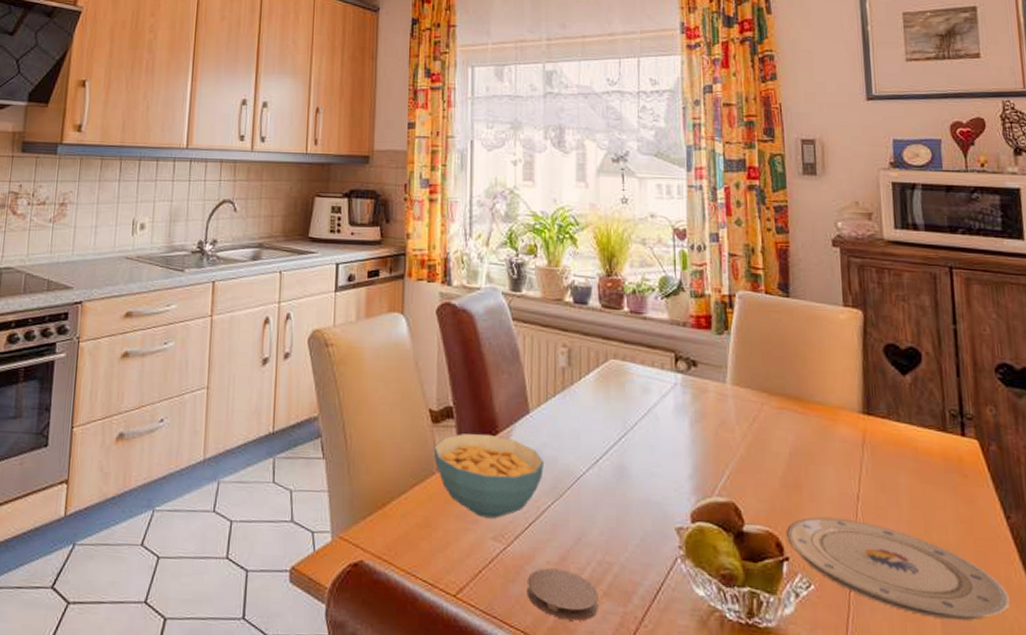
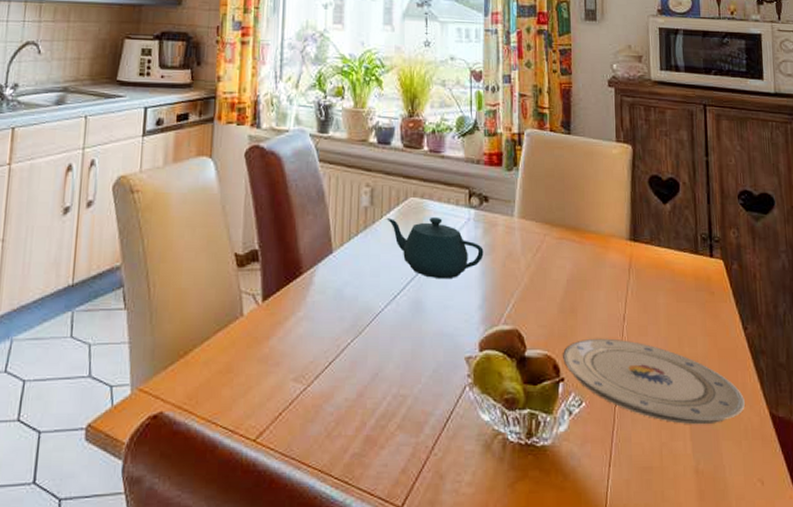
cereal bowl: present [433,433,544,519] -> none [237,275,345,360]
coaster: present [526,568,598,621] -> none [325,405,393,455]
teapot: none [586,380,693,446] -> present [386,216,484,280]

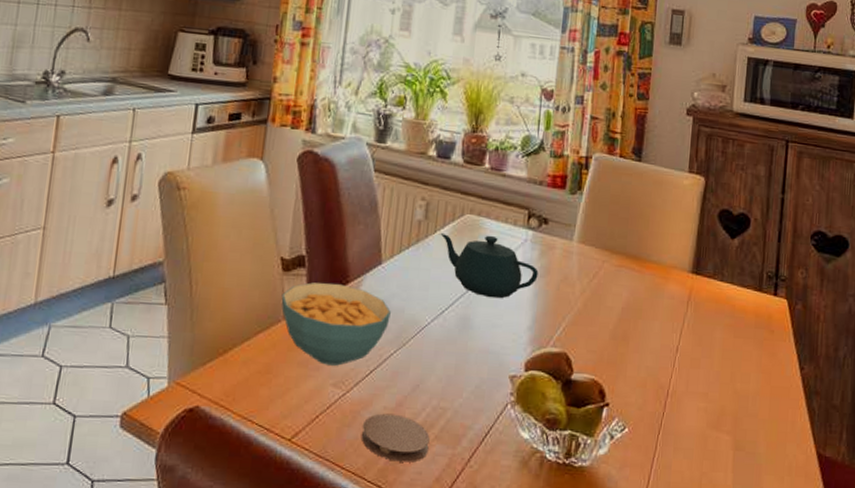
cereal bowl: none [237,275,345,360] -> present [281,282,391,366]
coaster: none [325,405,393,455] -> present [361,413,430,462]
plate: present [563,338,745,425] -> none [610,367,792,459]

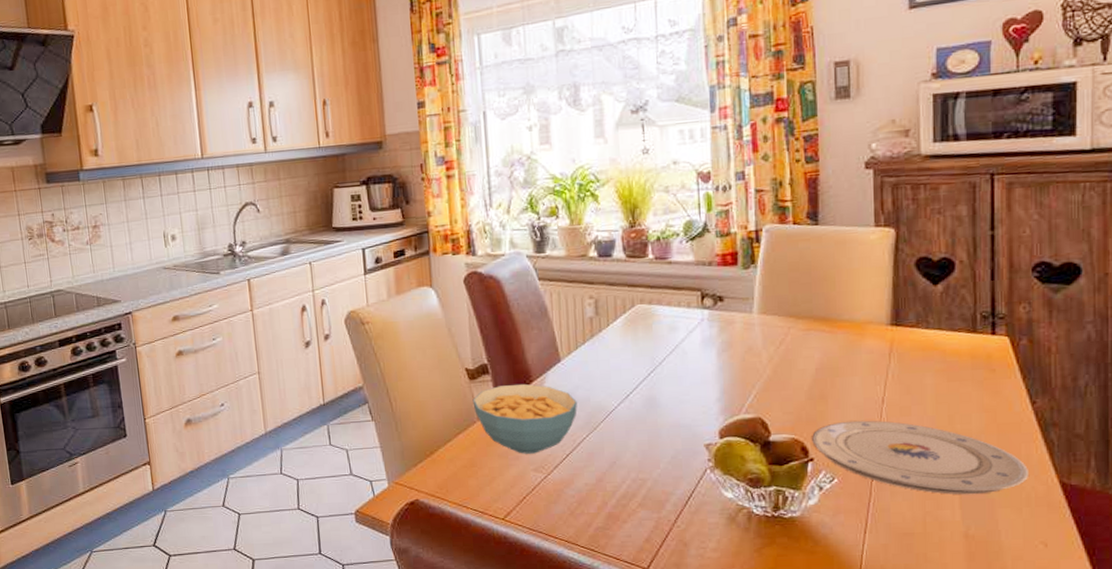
coaster: present [361,413,430,462] -> none [567,488,635,528]
teapot: present [440,234,539,299] -> none [613,320,720,377]
plate: none [610,367,792,459] -> present [812,420,1028,495]

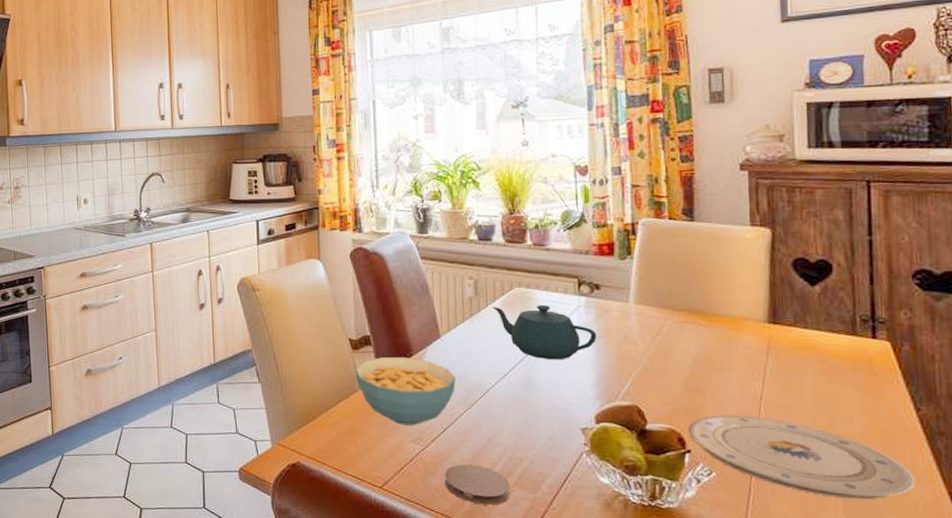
coaster: none [567,488,635,528] -> present [444,464,510,505]
teapot: none [613,320,720,377] -> present [492,304,597,360]

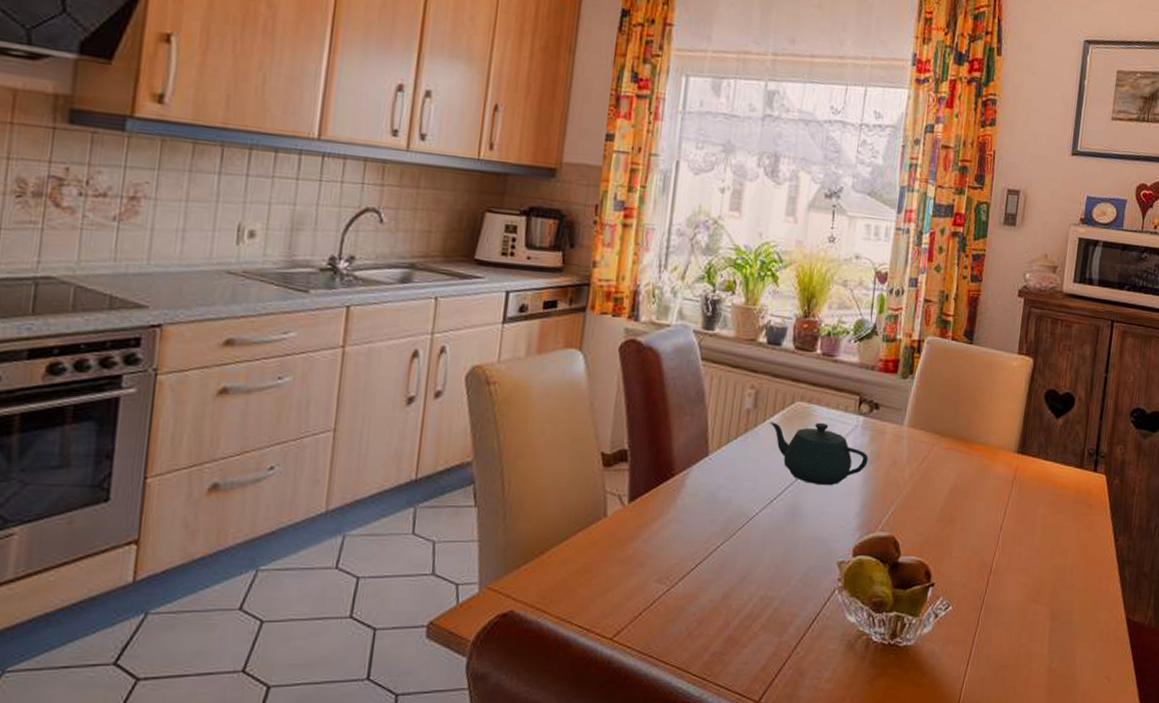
cereal bowl: present [354,356,456,425] -> none [602,477,718,561]
coaster: present [444,464,510,505] -> none [686,606,757,653]
plate: present [689,415,915,500] -> none [935,546,1105,628]

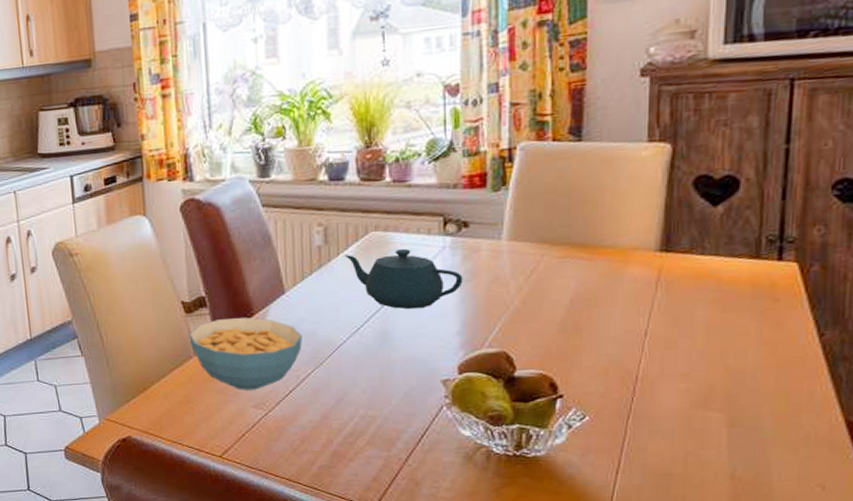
cereal bowl: none [602,477,718,561] -> present [188,317,302,390]

